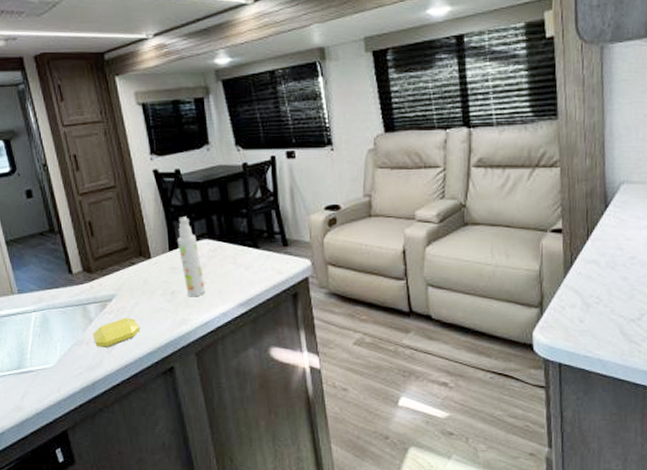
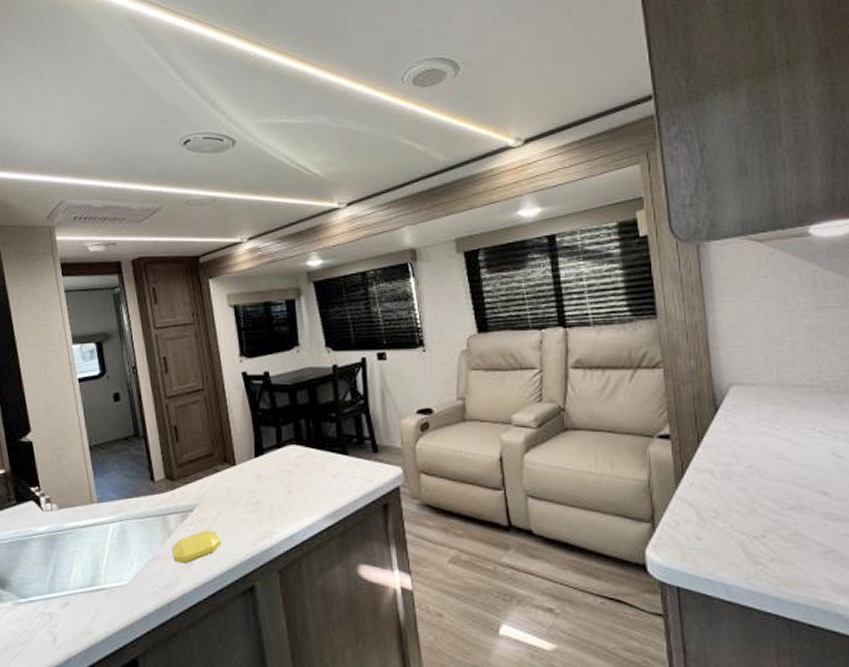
spray bottle: present [177,217,206,297] -> none [264,421,291,508]

